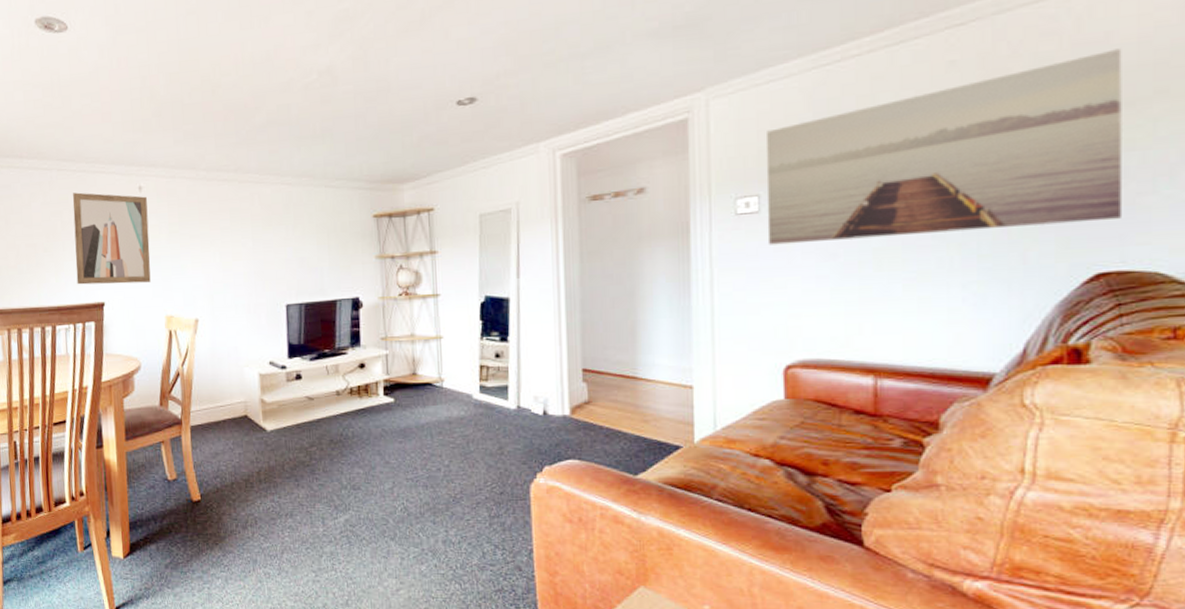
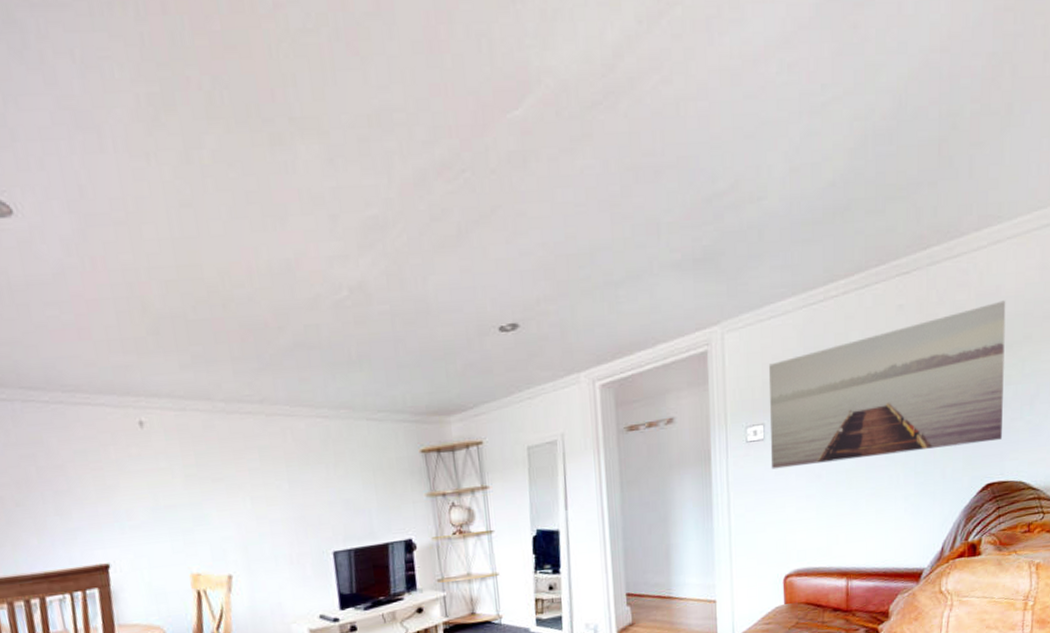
wall art: present [72,192,151,285] -> none [48,429,168,545]

